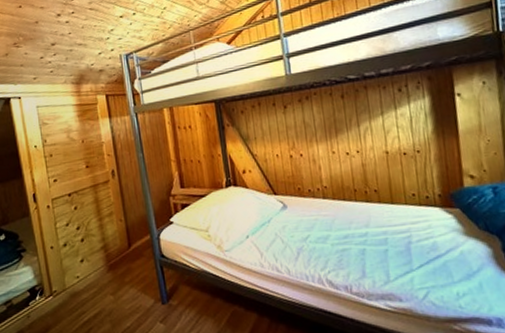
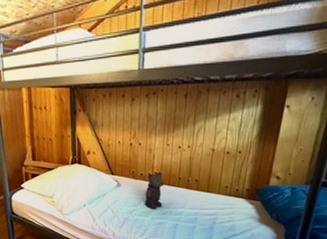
bear: none [317,186,341,233] -> present [144,172,165,209]

